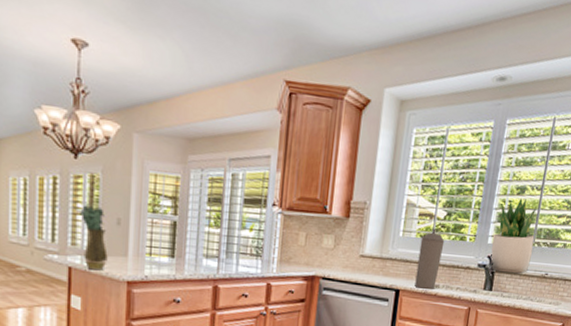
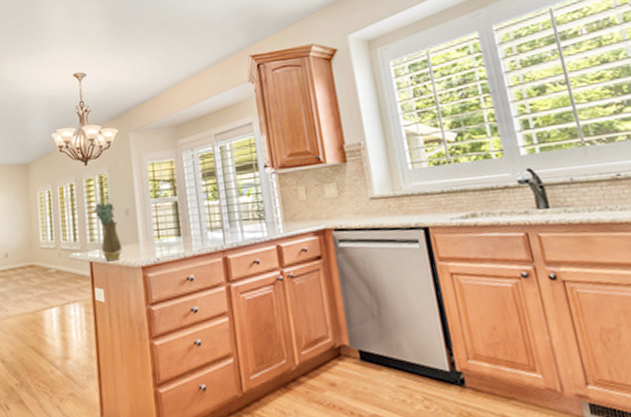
canister: present [414,228,445,291] -> none [435,152,472,223]
planter: present [490,198,538,274] -> none [521,97,590,185]

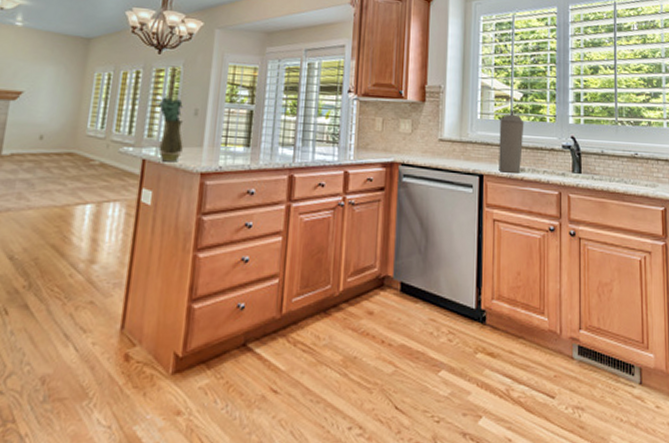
canister: none [435,152,472,223] -> present [499,110,524,175]

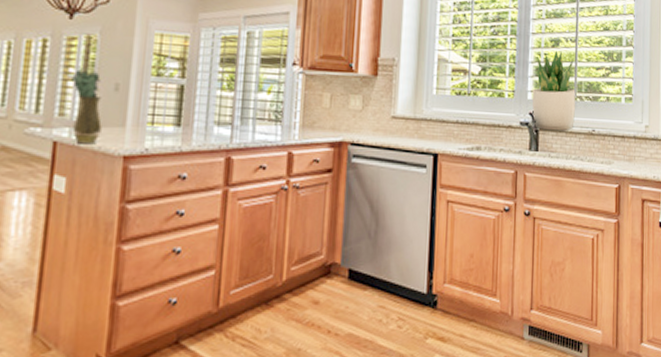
canister: present [499,110,524,175] -> none [454,84,482,153]
planter: none [573,77,617,154] -> present [532,50,575,131]

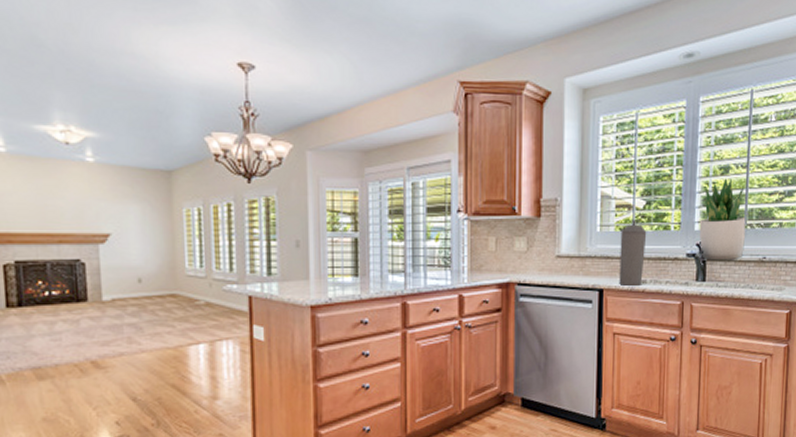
vase: present [71,66,103,144] -> none [257,226,289,297]
canister: none [454,84,482,153] -> present [619,219,647,287]

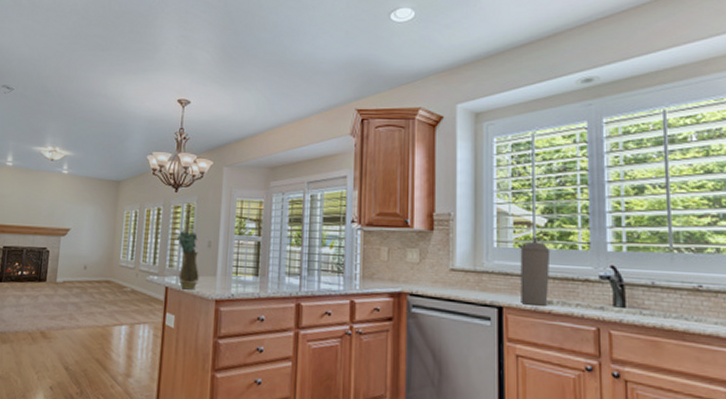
vase: none [257,226,289,297] -> present [177,228,199,290]
planter: present [699,178,746,260] -> none [612,198,673,286]

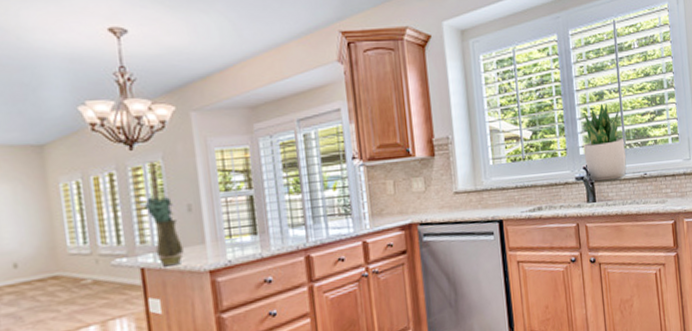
canister: present [520,237,551,308] -> none [512,150,539,215]
planter: none [612,198,673,286] -> present [583,103,627,182]

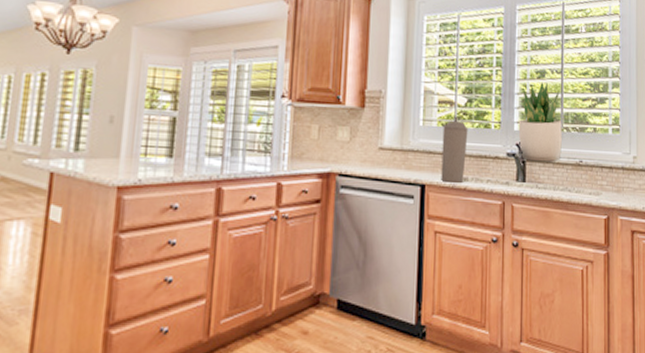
vase: present [144,194,184,267] -> none [68,99,98,175]
canister: none [512,150,539,215] -> present [441,116,468,184]

